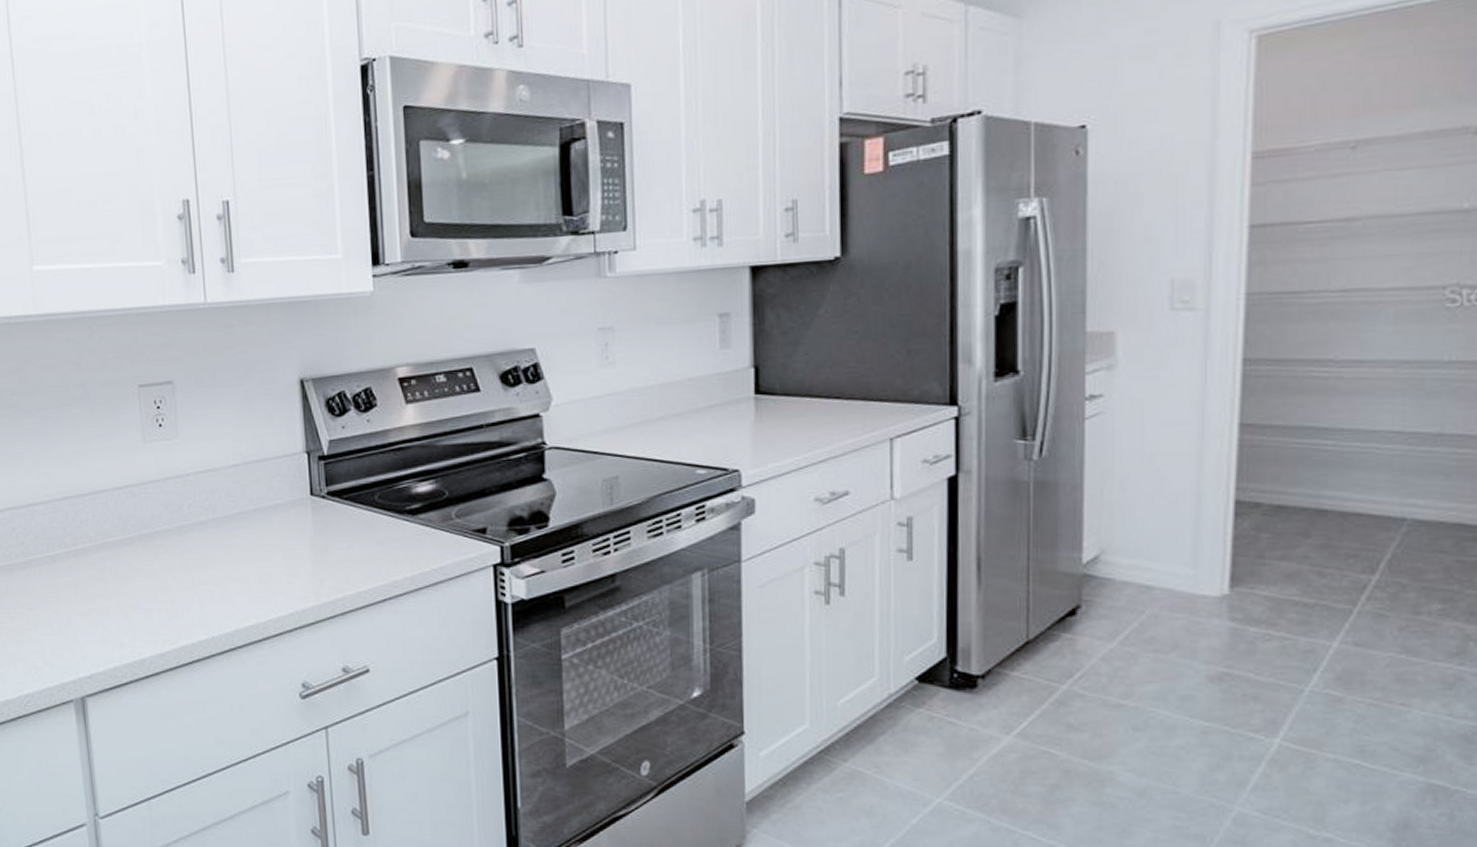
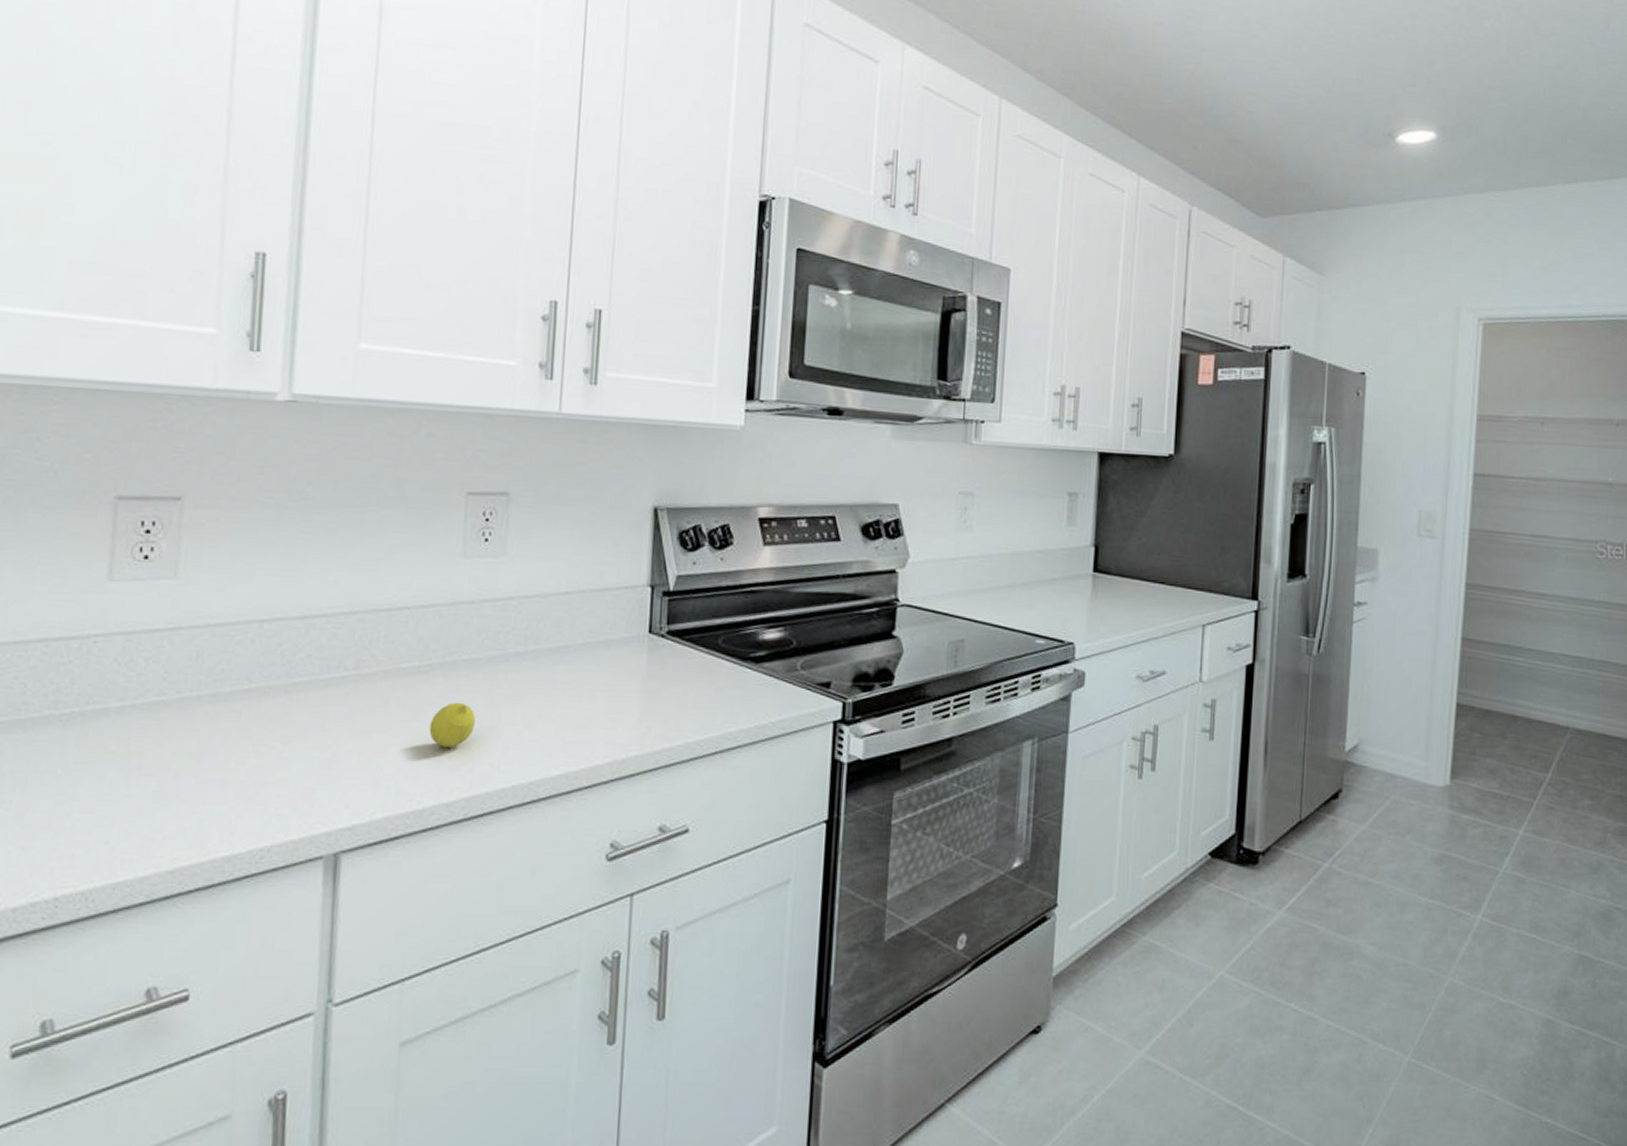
fruit: none [138,568,175,607] -> present [429,702,476,747]

